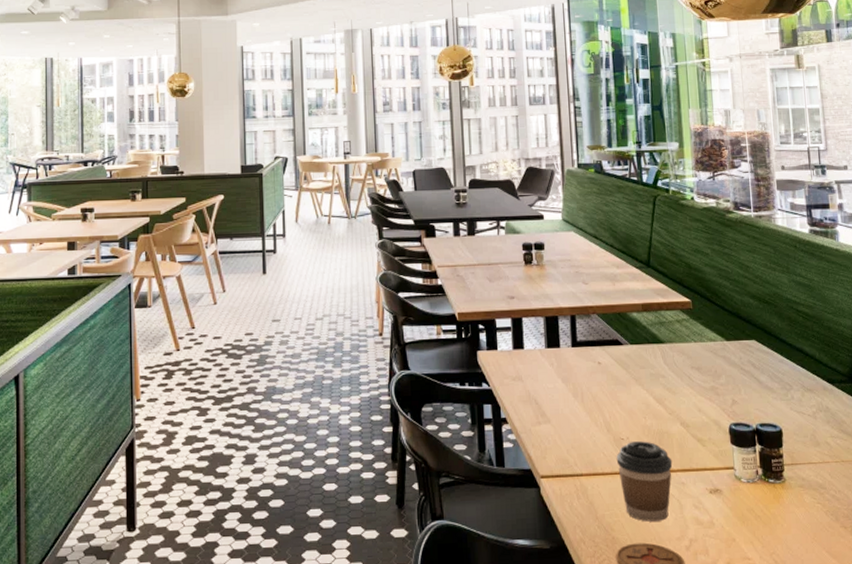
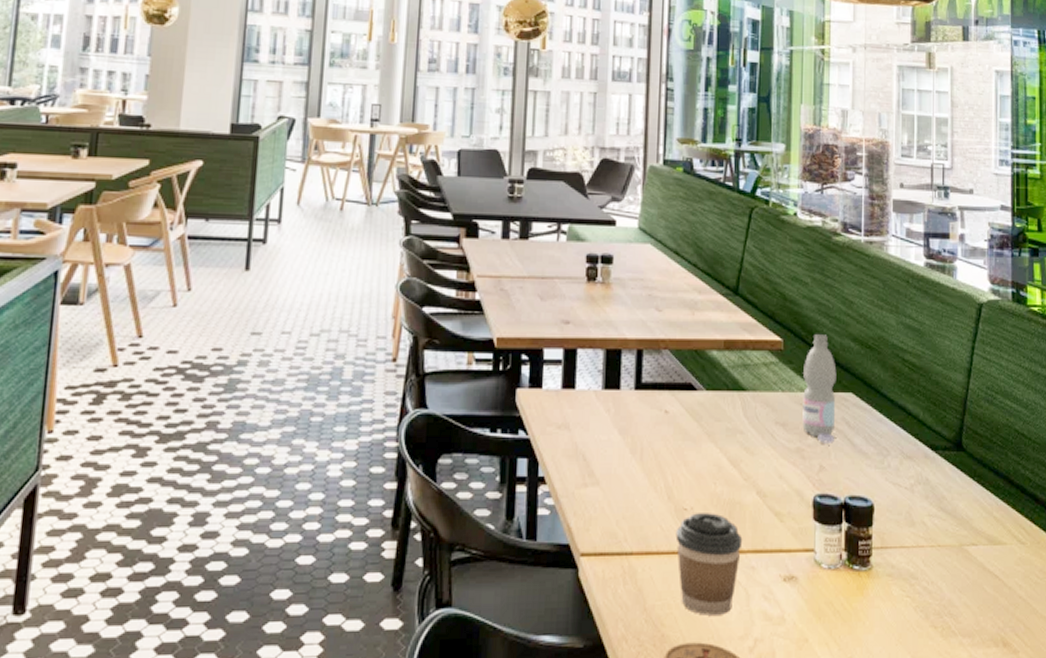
water bottle: none [711,294,743,382] -> present [802,334,837,443]

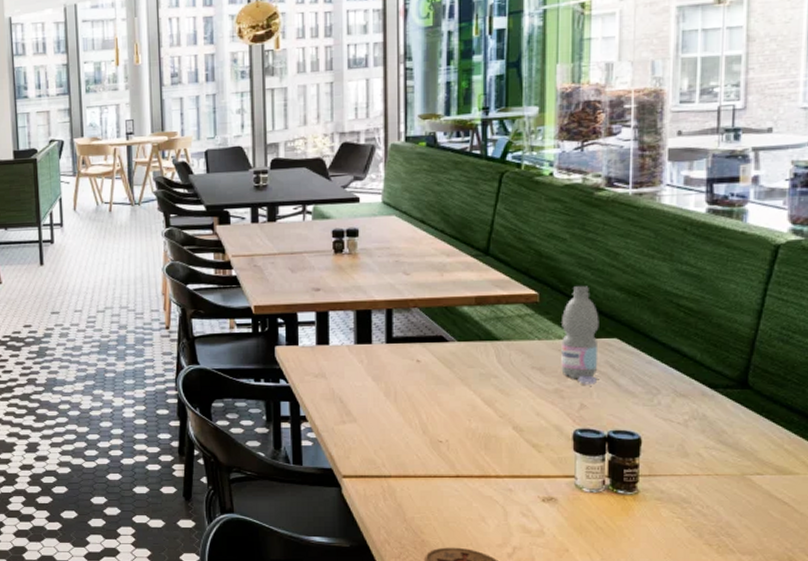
coffee cup: present [675,513,743,615] -> none [432,444,499,527]

